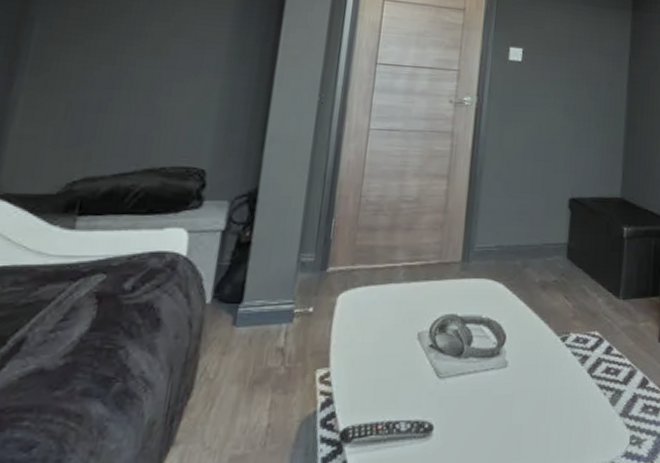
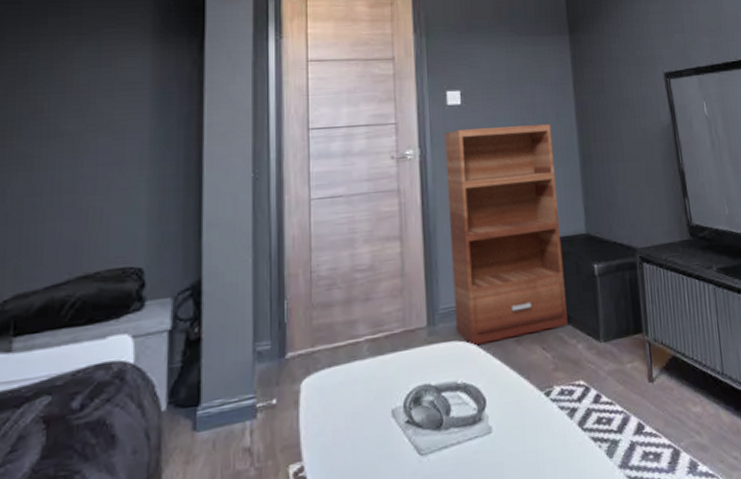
bookshelf: none [487,84,603,286] -> present [444,124,568,346]

